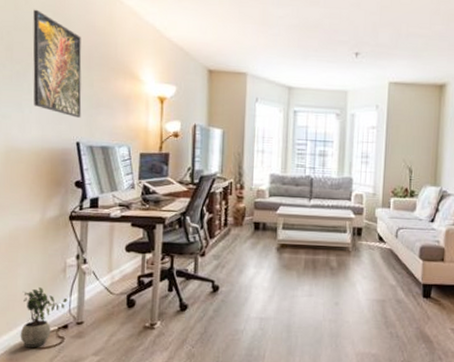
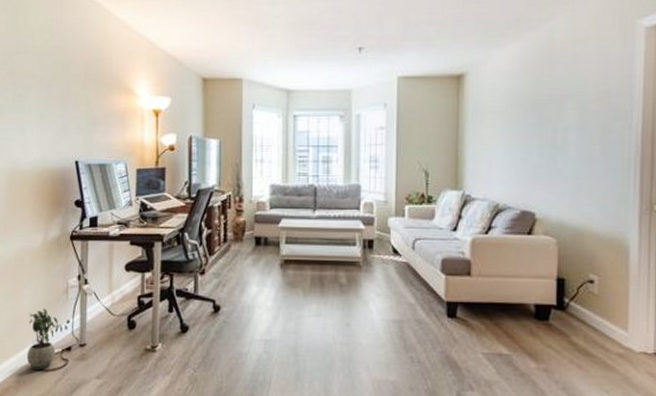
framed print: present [33,9,82,118] -> none [33,31,79,136]

